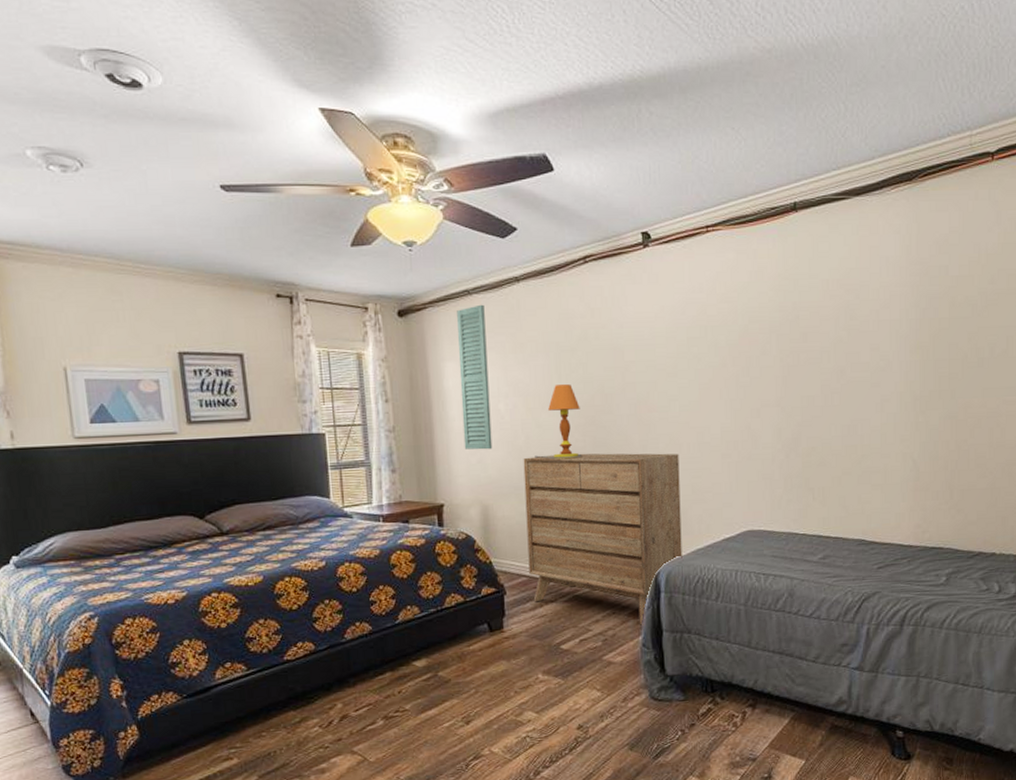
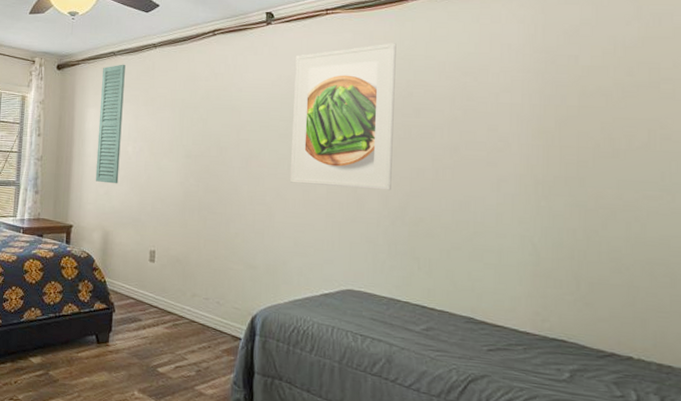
dresser: present [523,453,682,625] -> none [137,194,284,364]
table lamp: present [535,384,583,460] -> none [153,135,197,201]
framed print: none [678,261,784,426] -> present [290,43,396,191]

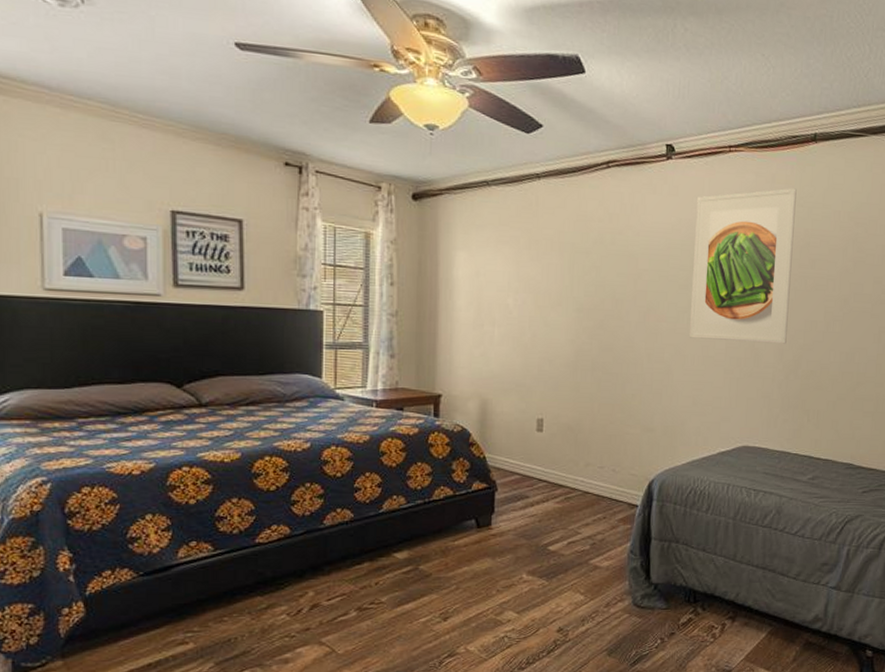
wall art: present [95,64,126,184] -> none [468,196,502,344]

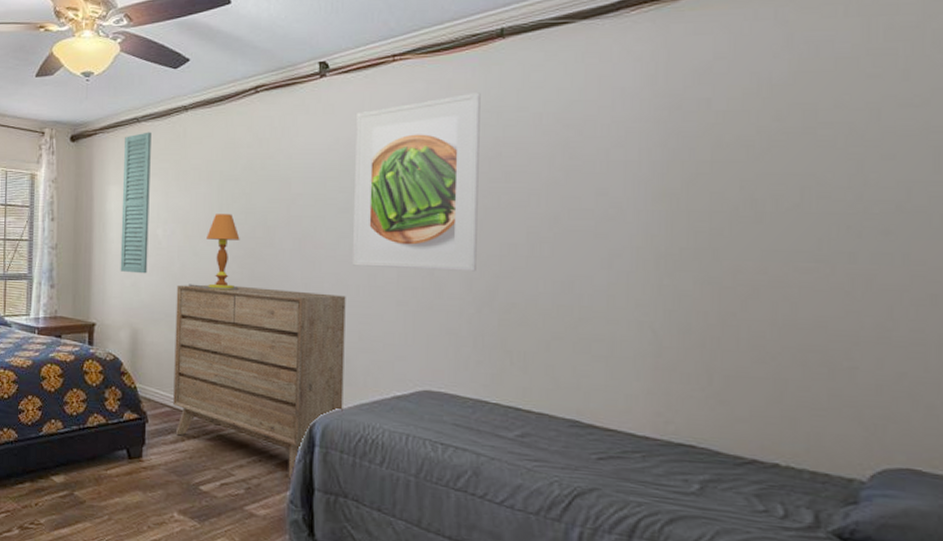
wall art: none [468,196,502,344] -> present [120,132,151,274]
dresser: none [523,354,683,532] -> present [173,284,346,480]
table lamp: none [539,285,590,361] -> present [189,214,240,291]

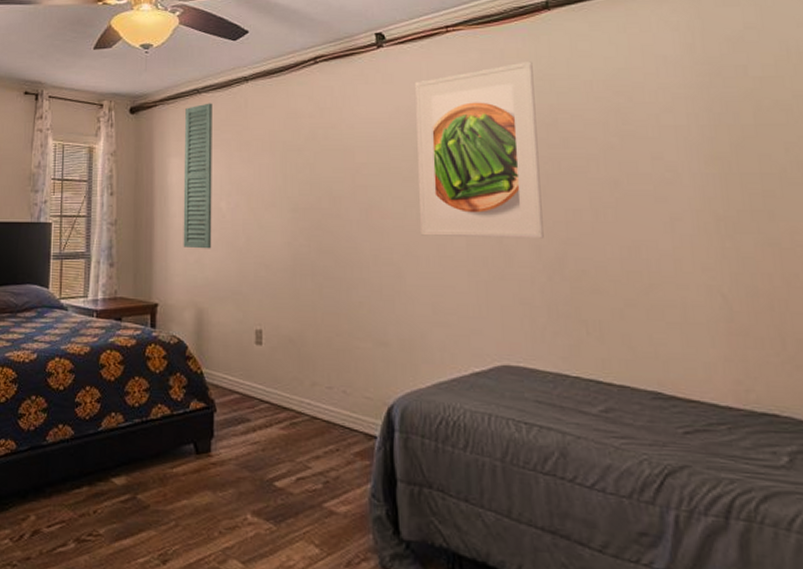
dresser: present [173,284,346,480] -> none [242,259,421,470]
table lamp: present [189,214,240,291] -> none [255,185,307,265]

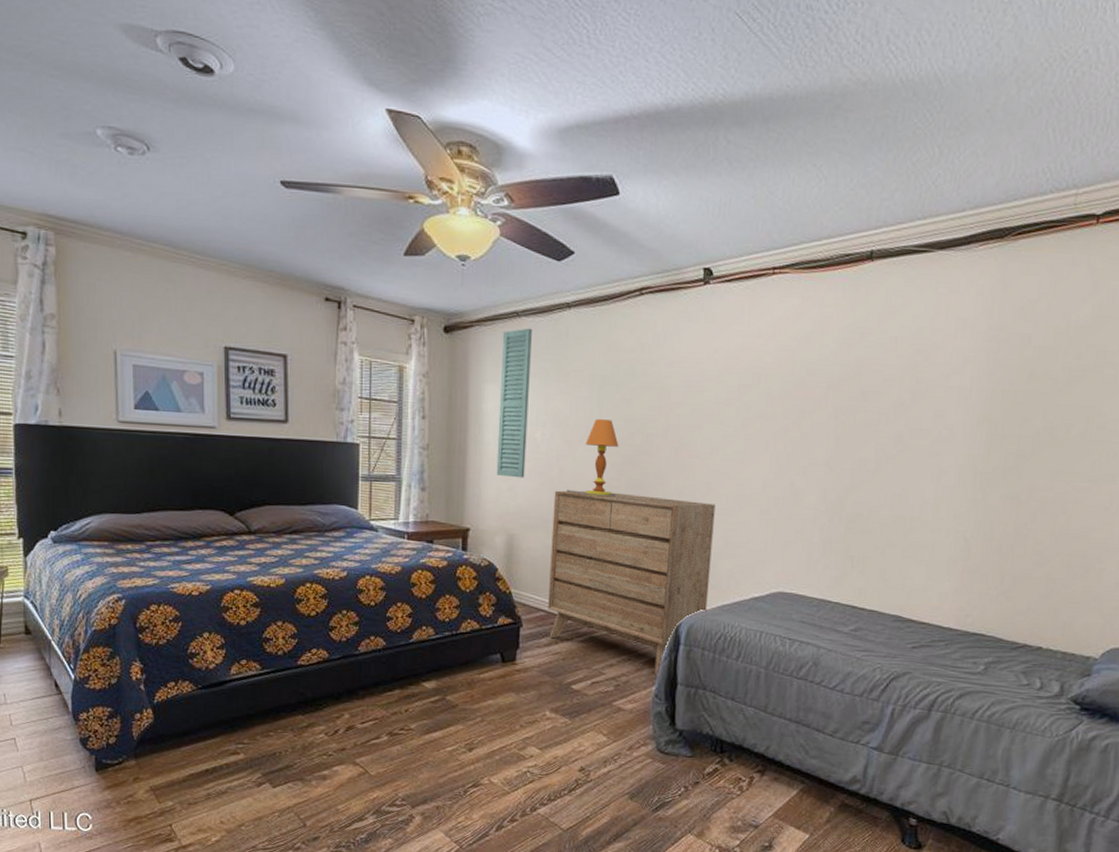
dresser: none [242,259,421,470] -> present [548,490,716,676]
table lamp: none [255,185,307,265] -> present [567,419,619,497]
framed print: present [415,61,544,239] -> none [724,312,848,484]

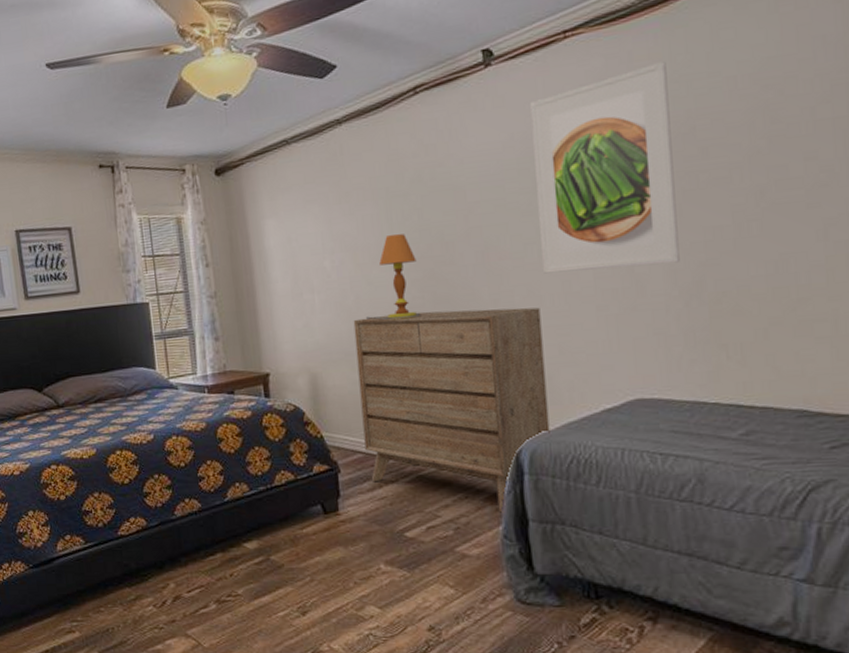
wall art: present [496,328,532,478] -> none [275,153,319,313]
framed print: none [724,312,848,484] -> present [530,61,680,274]

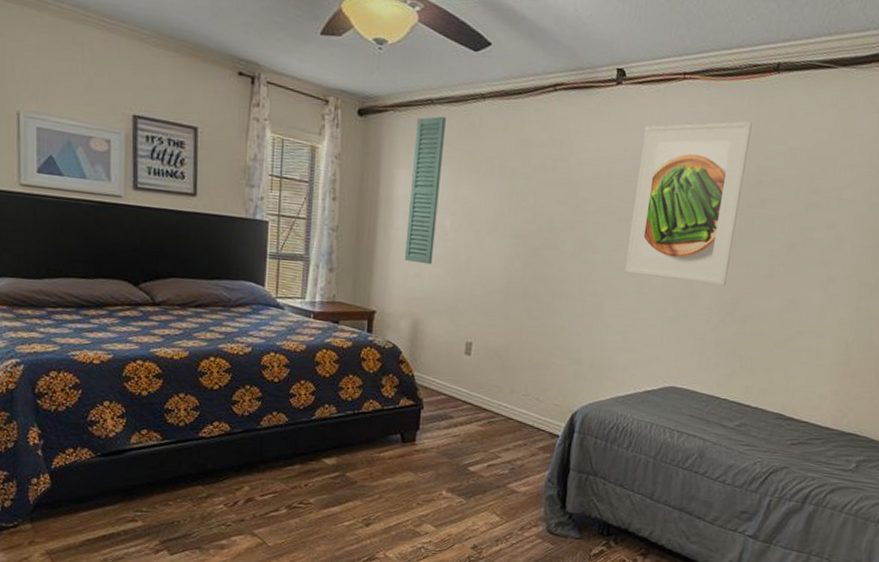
wall art: none [275,153,319,313] -> present [404,116,446,265]
dresser: present [353,307,550,513] -> none [449,278,616,461]
table lamp: present [366,234,422,320] -> none [472,211,526,288]

